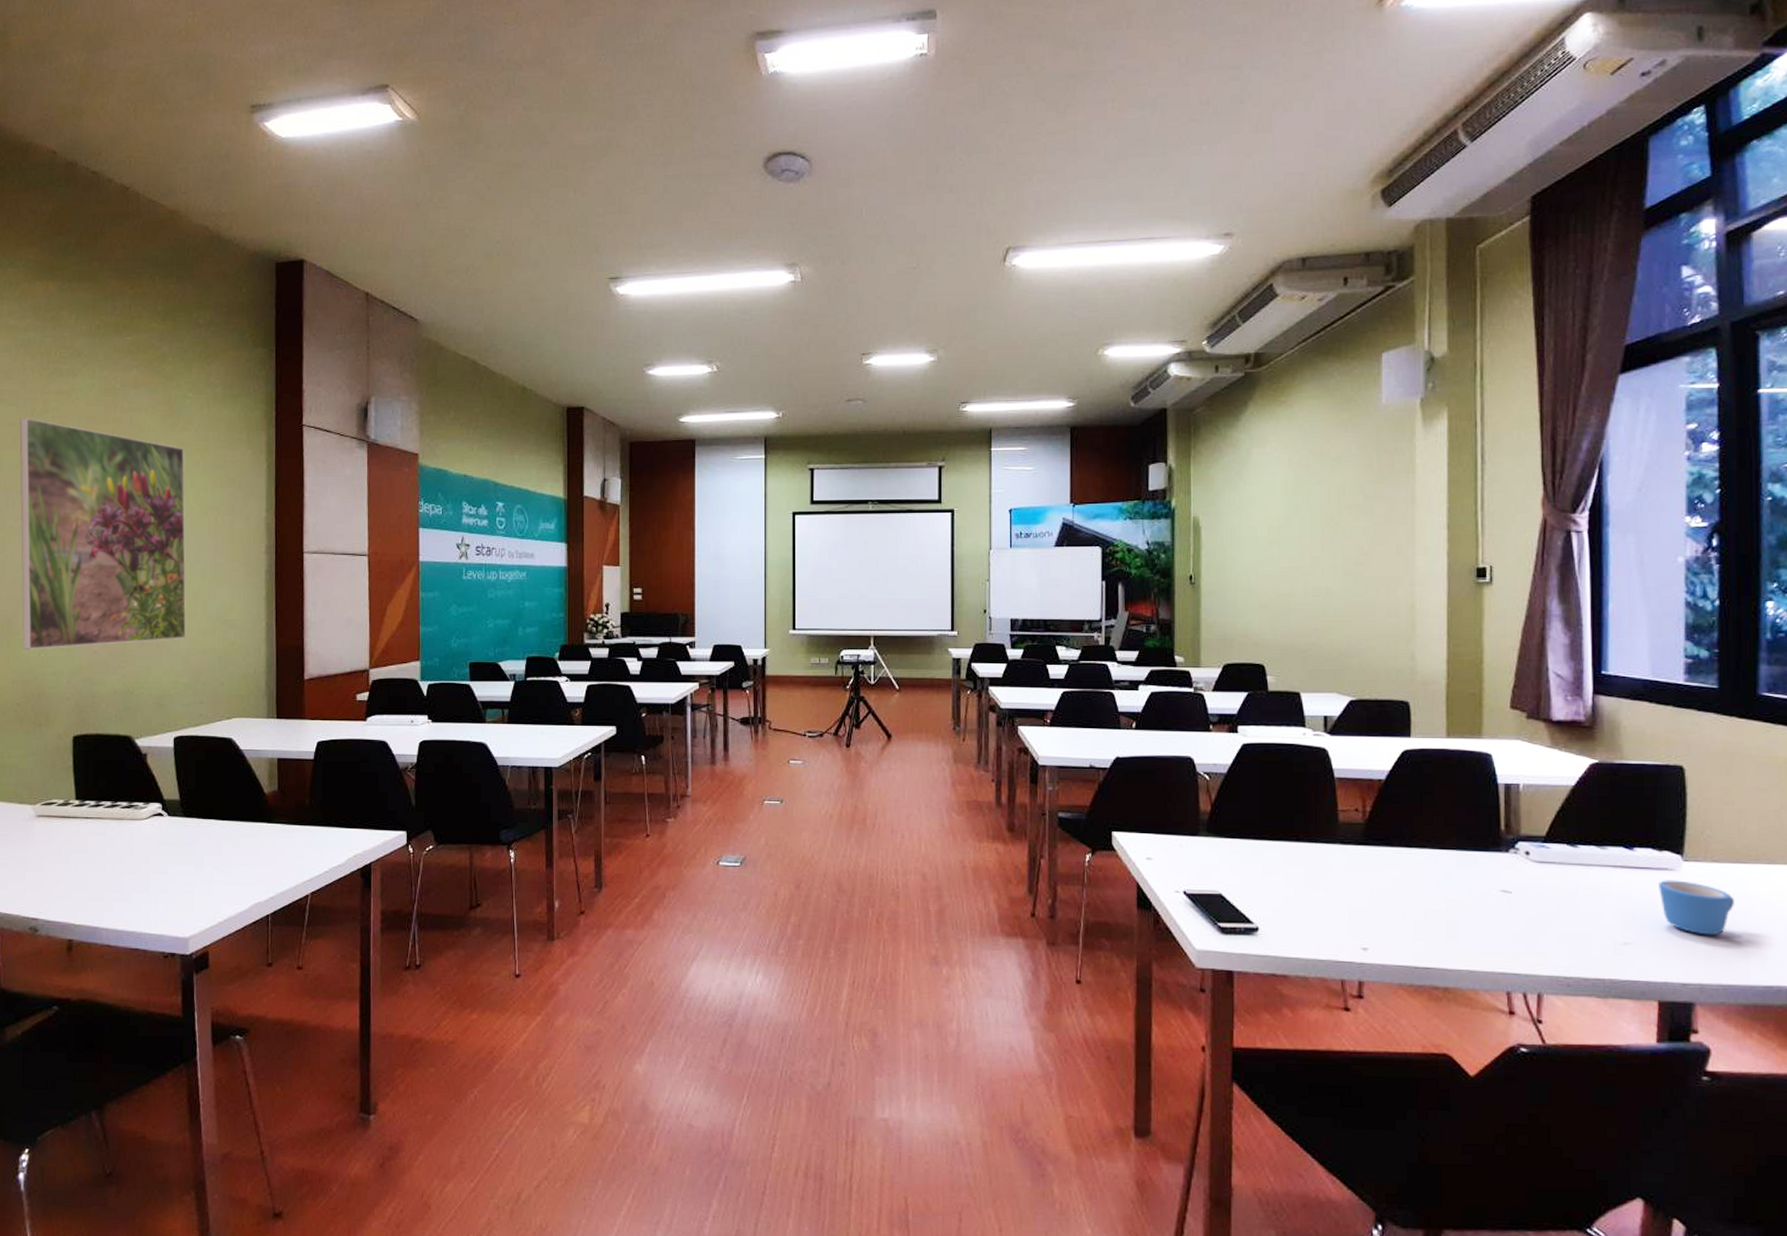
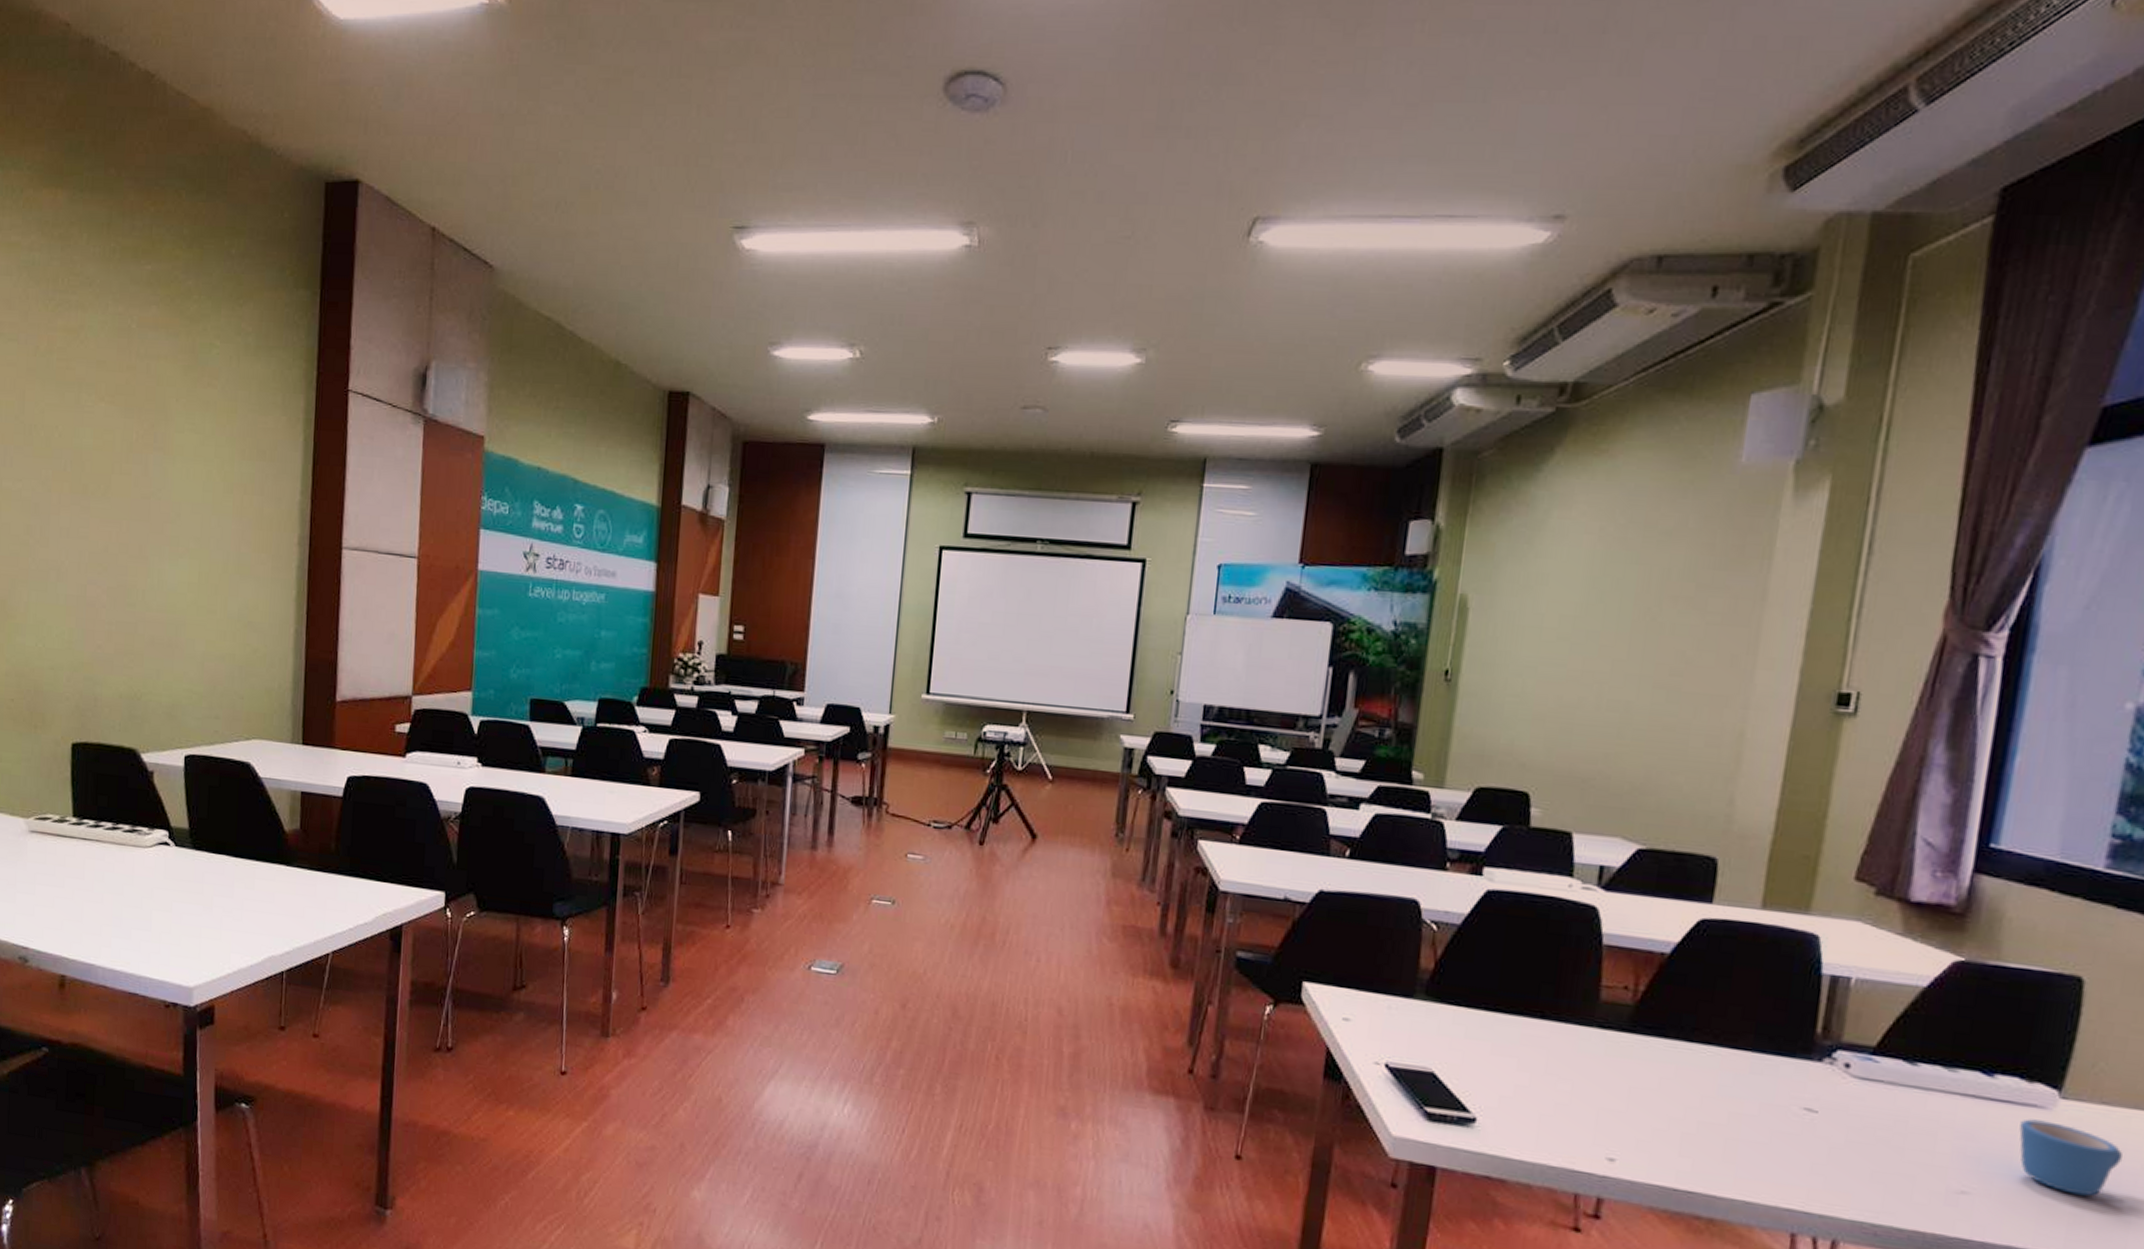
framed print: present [20,418,187,650] -> none [18,357,209,640]

